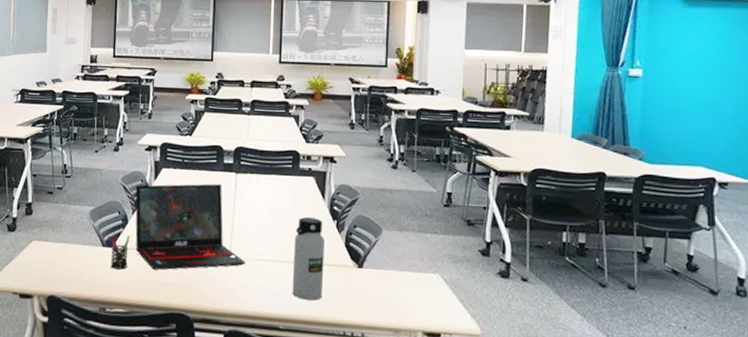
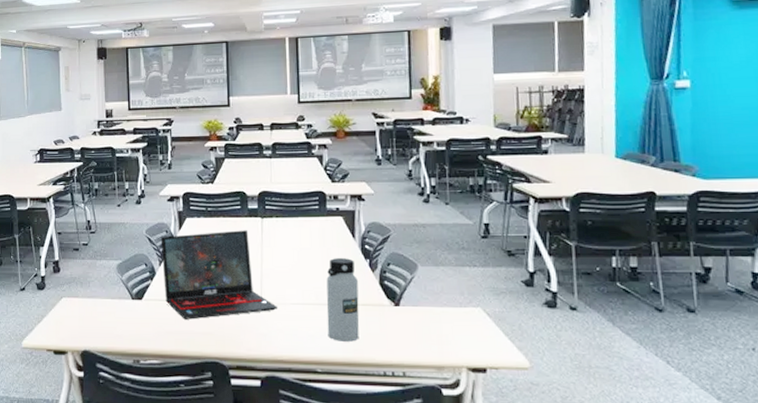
pen holder: present [107,235,130,270] -> none [136,286,159,321]

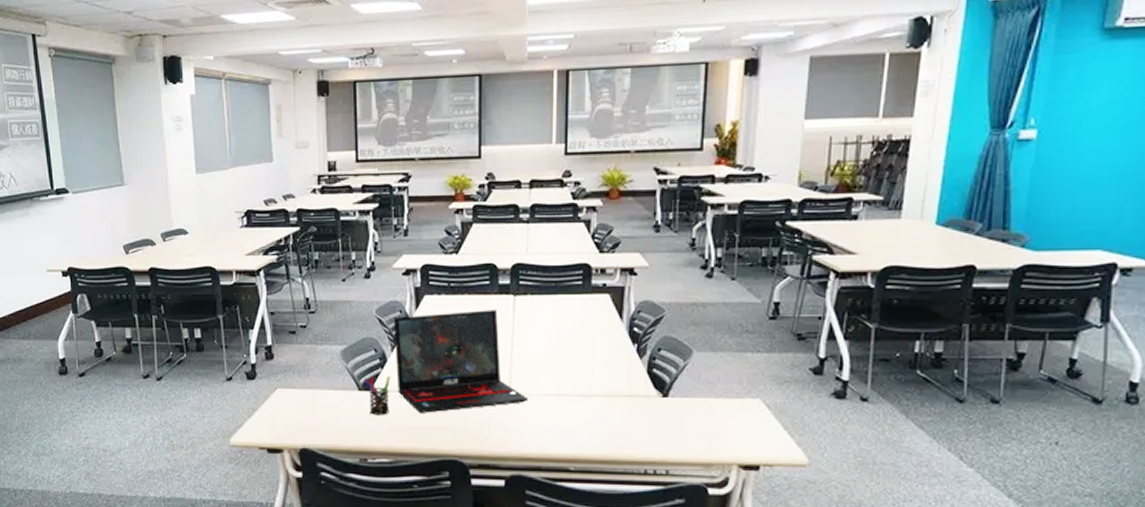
pen holder: none [136,286,159,321] -> present [364,375,391,415]
water bottle: present [326,258,360,342] -> none [584,343,622,437]

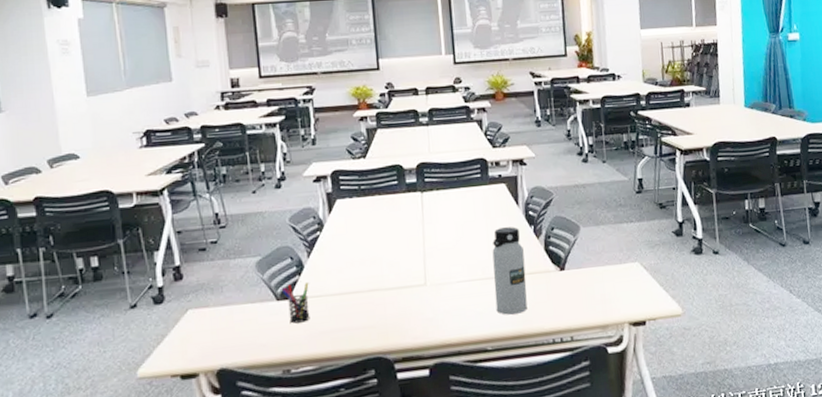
laptop: present [393,310,529,413] -> none [307,207,444,315]
water bottle: none [584,343,622,437] -> present [492,227,528,315]

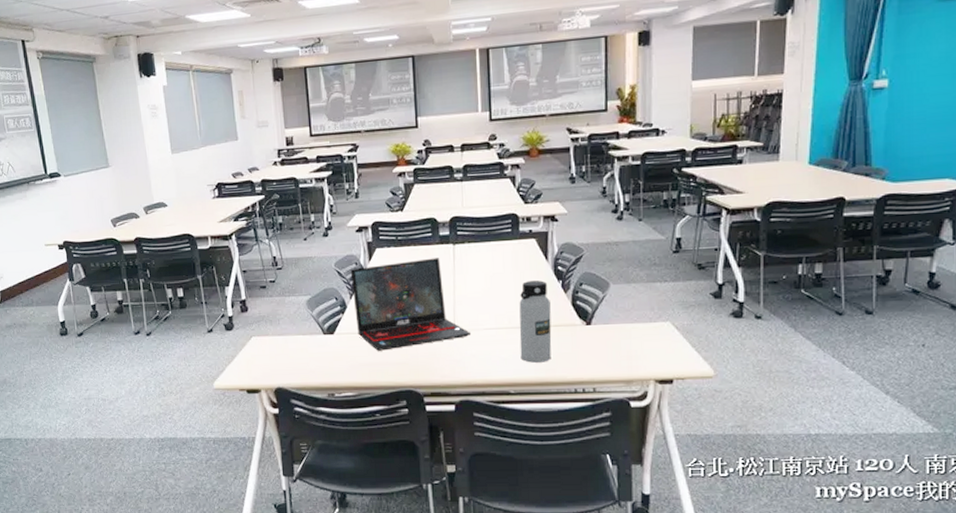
pen holder: present [281,281,310,324] -> none [327,320,351,355]
laptop: none [307,207,444,315] -> present [350,258,472,351]

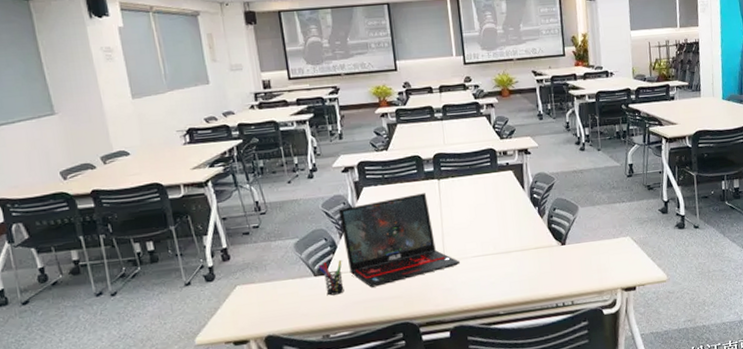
pen holder: none [327,320,351,355] -> present [318,259,344,296]
water bottle: present [519,280,552,363] -> none [502,208,534,284]

